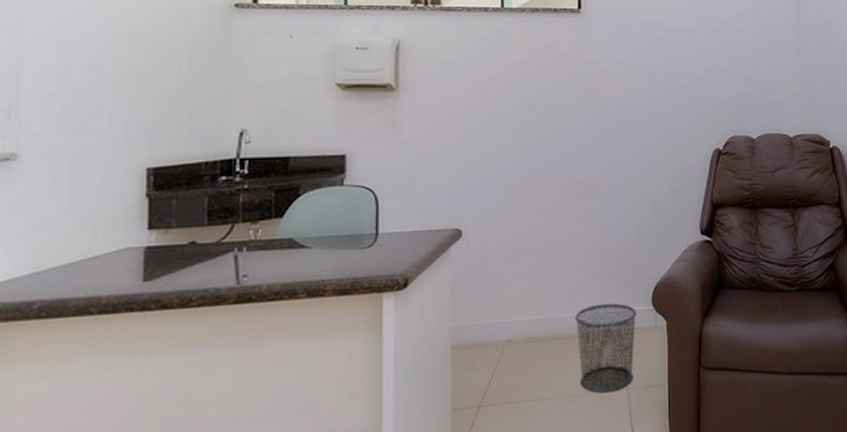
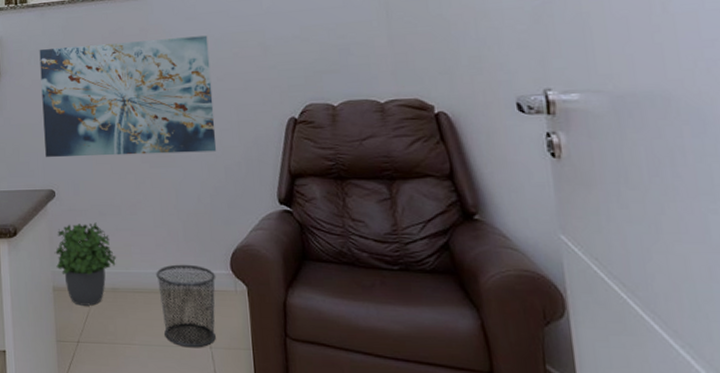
wall art: none [452,62,646,190] -> present [39,35,217,157]
potted plant: none [456,264,532,364] -> present [54,222,117,306]

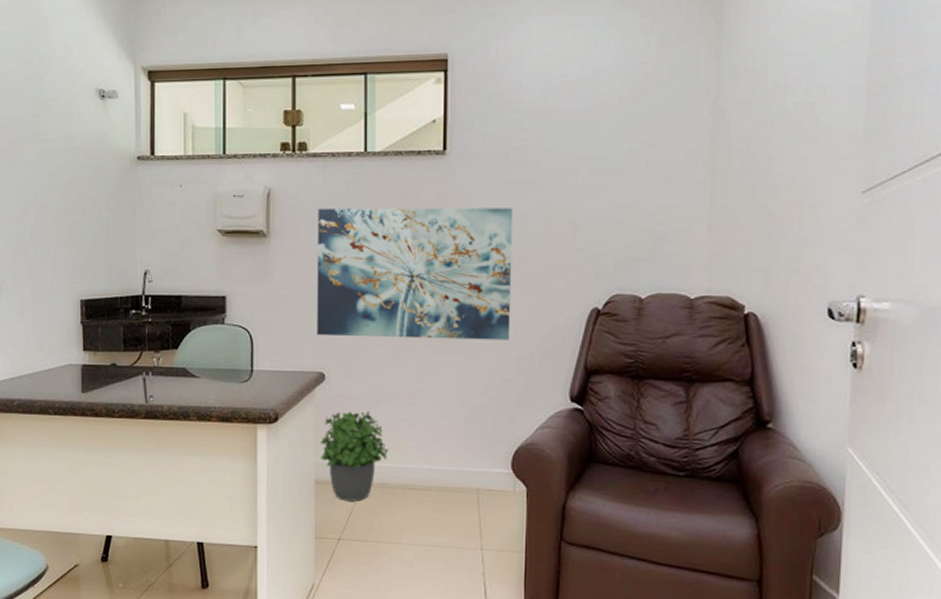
waste bin: present [156,264,216,348] -> none [431,460,495,549]

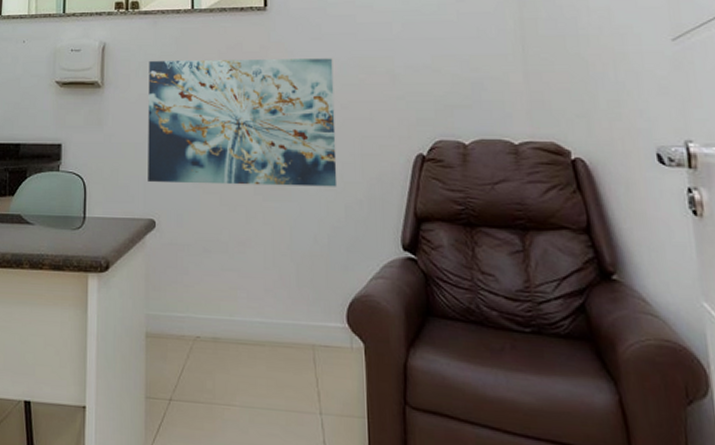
potted plant: present [319,411,389,502] -> none [150,260,220,357]

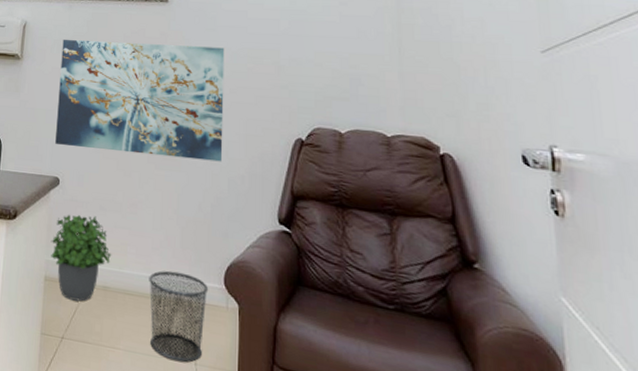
potted plant: none [150,260,220,357] -> present [50,214,112,302]
waste bin: none [263,313,331,414] -> present [149,270,209,363]

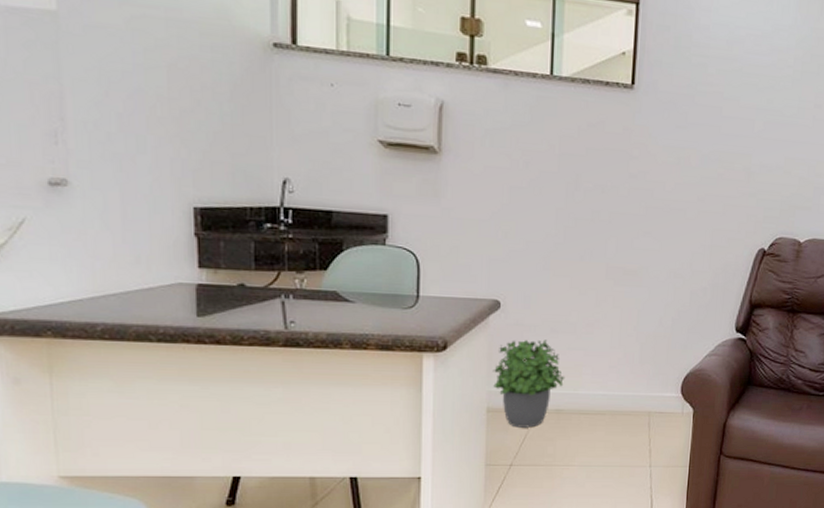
wall art: present [55,40,225,162] -> none [493,130,695,275]
waste bin: present [149,270,209,363] -> none [605,386,666,467]

